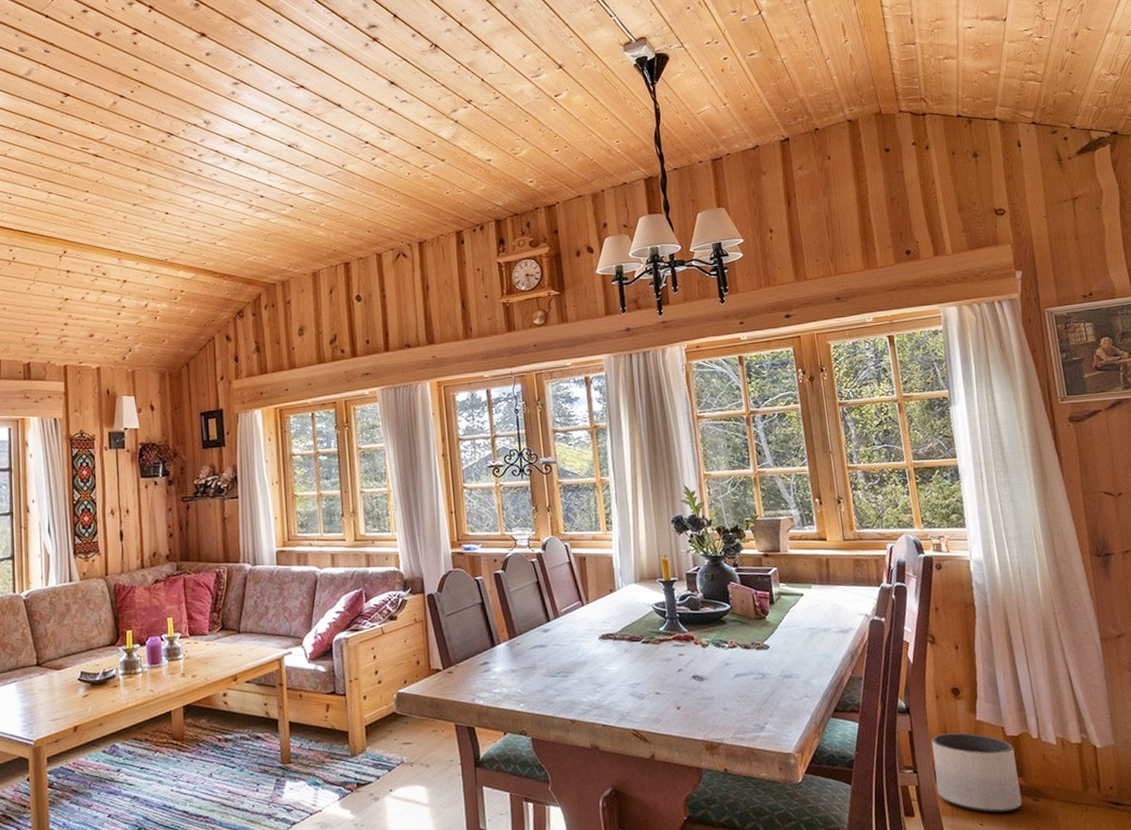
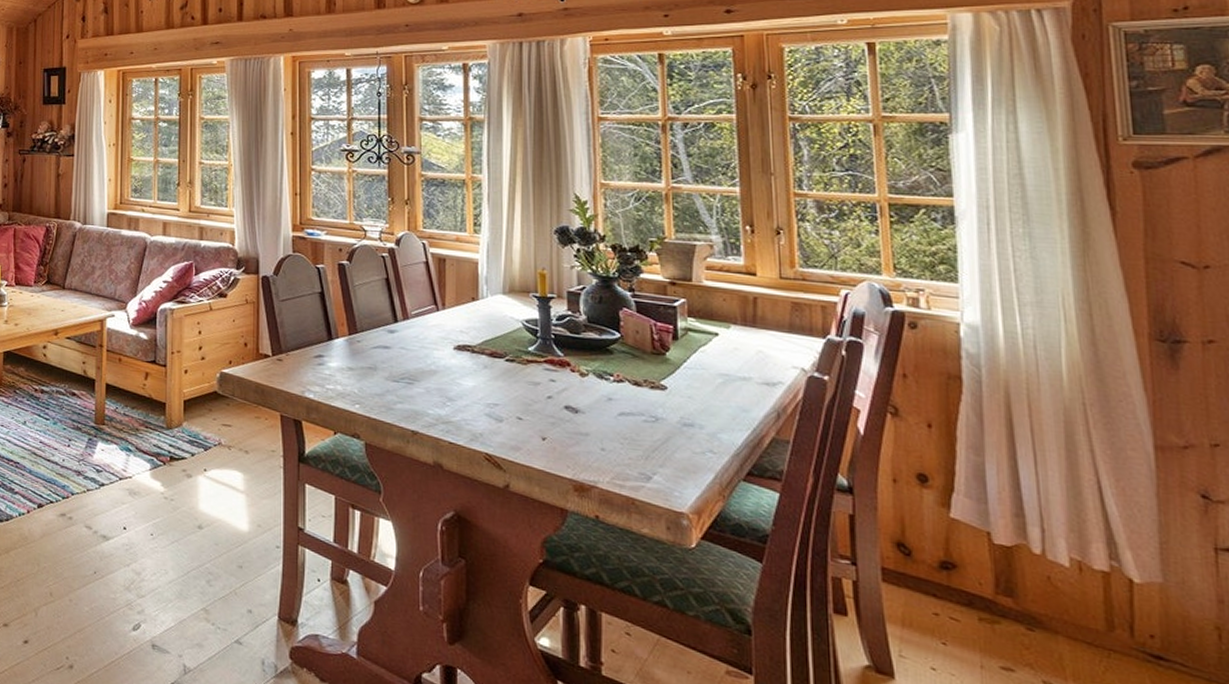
planter: present [931,732,1022,813] -> none [881,525,1009,637]

